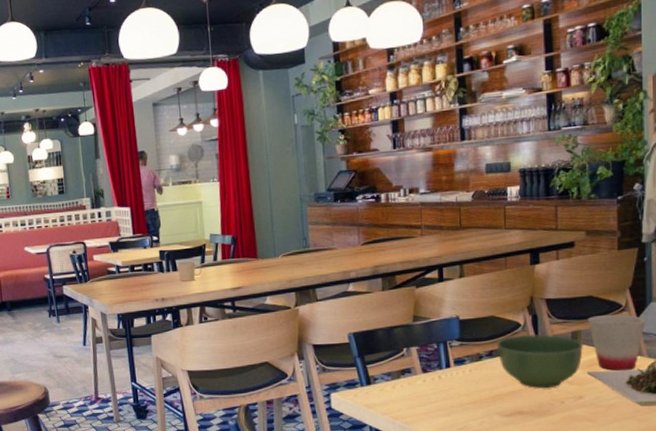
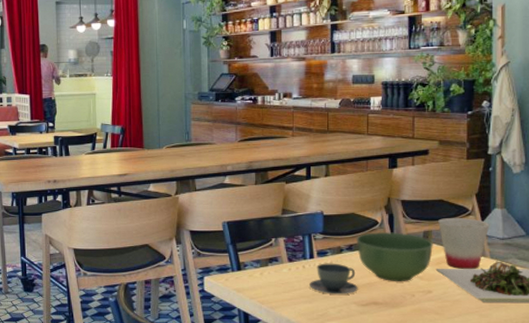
mug: present [177,261,202,282] -> none [70,148,92,166]
teacup: none [447,371,501,405] -> present [310,263,358,294]

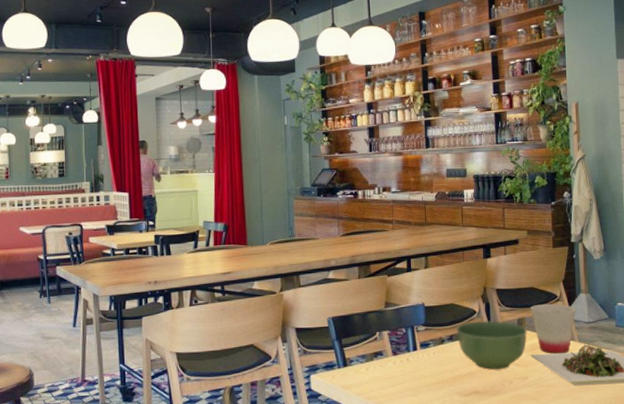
teacup: present [310,263,358,294] -> none [414,354,460,386]

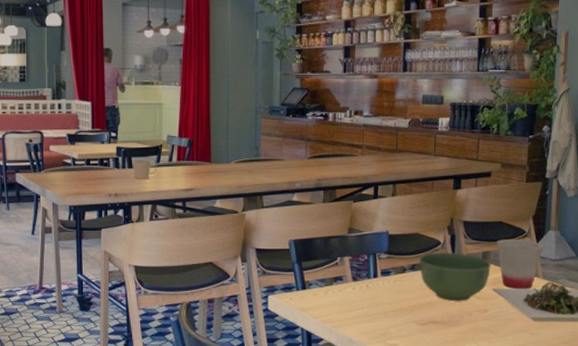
mug: none [171,246,195,266] -> present [133,160,157,179]

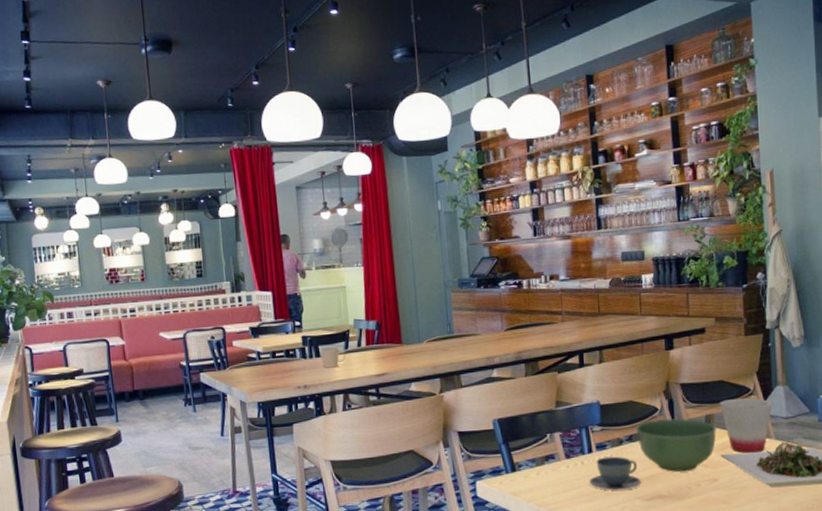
teacup: none [372,282,419,314] -> present [590,456,641,490]

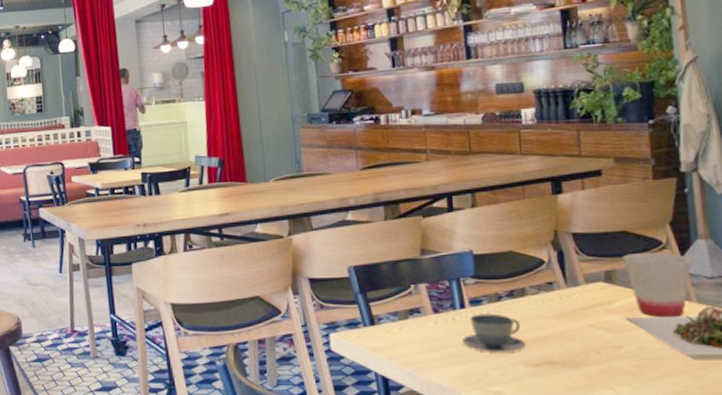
mug: present [320,347,346,368] -> none [160,185,187,206]
bowl: present [635,418,716,472] -> none [517,272,620,335]

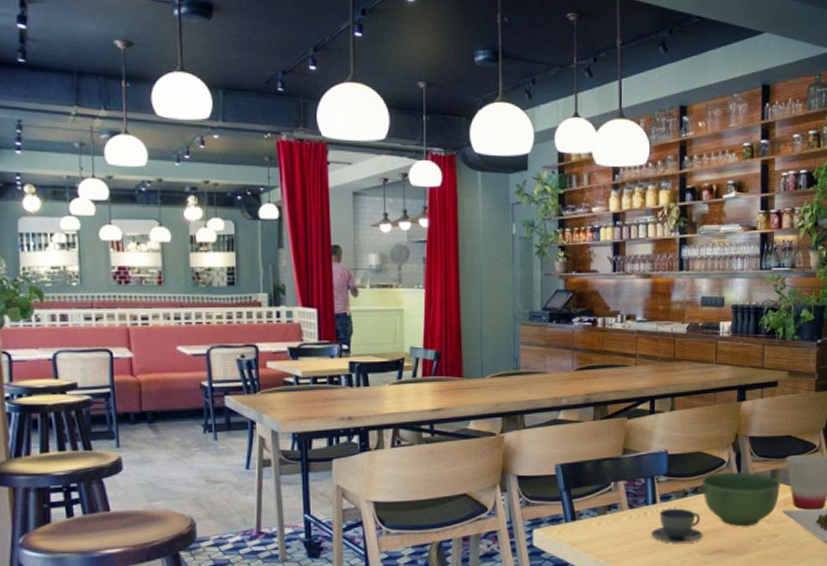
bowl: none [517,272,620,335] -> present [702,471,780,526]

